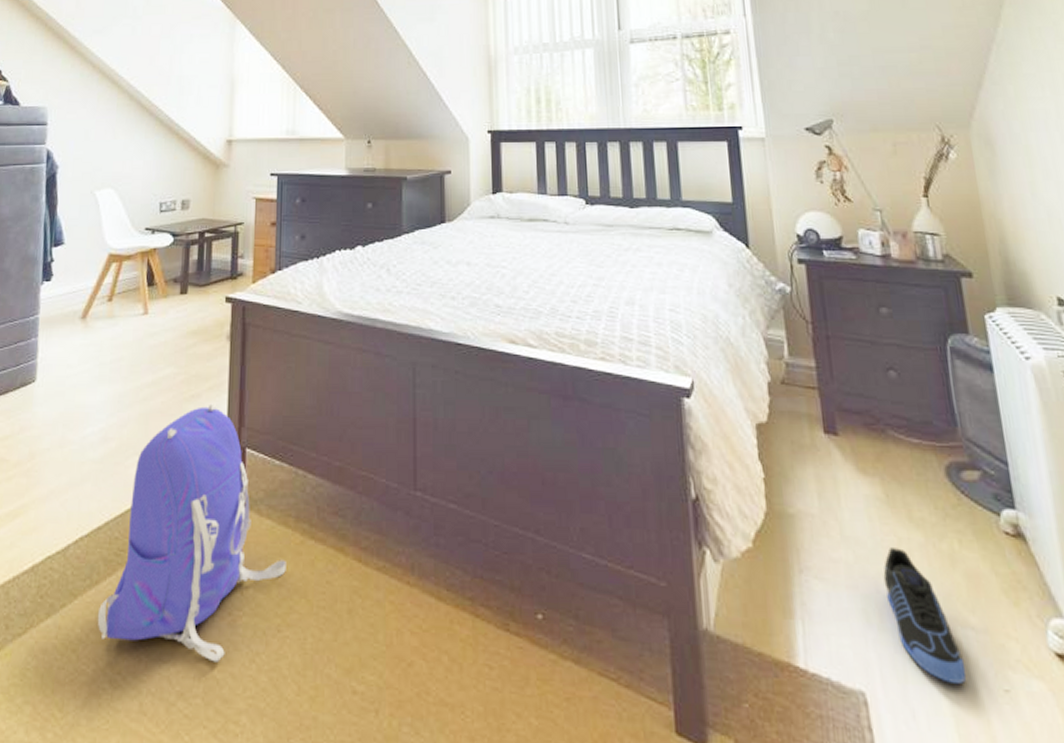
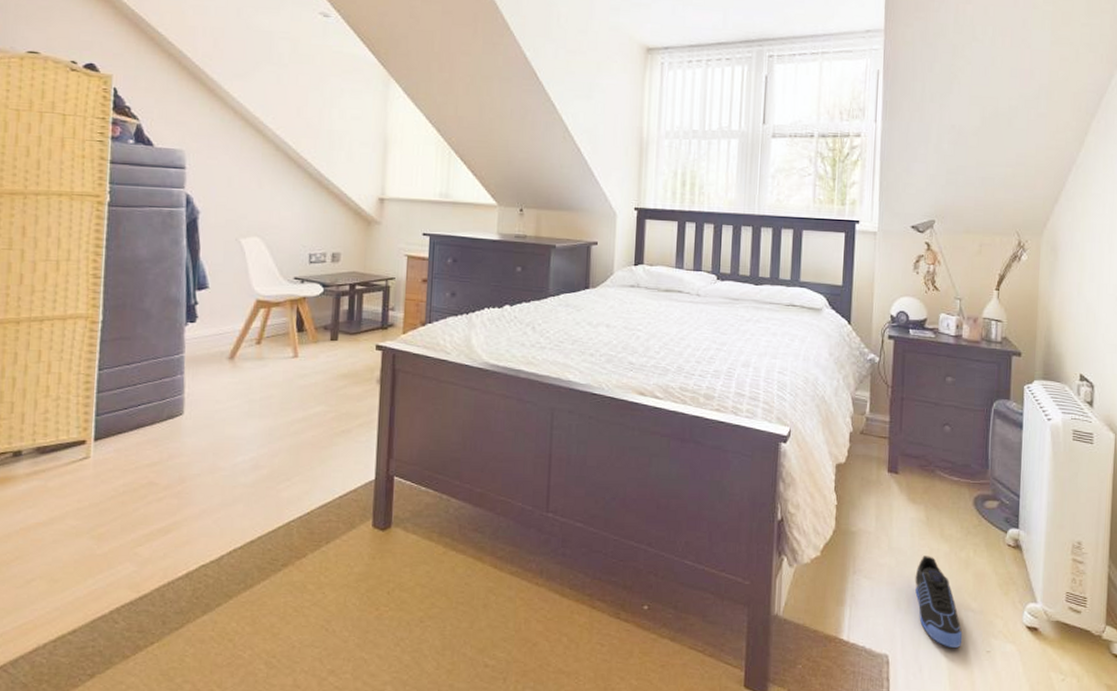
backpack: present [97,403,286,662] -> none [252,438,430,647]

